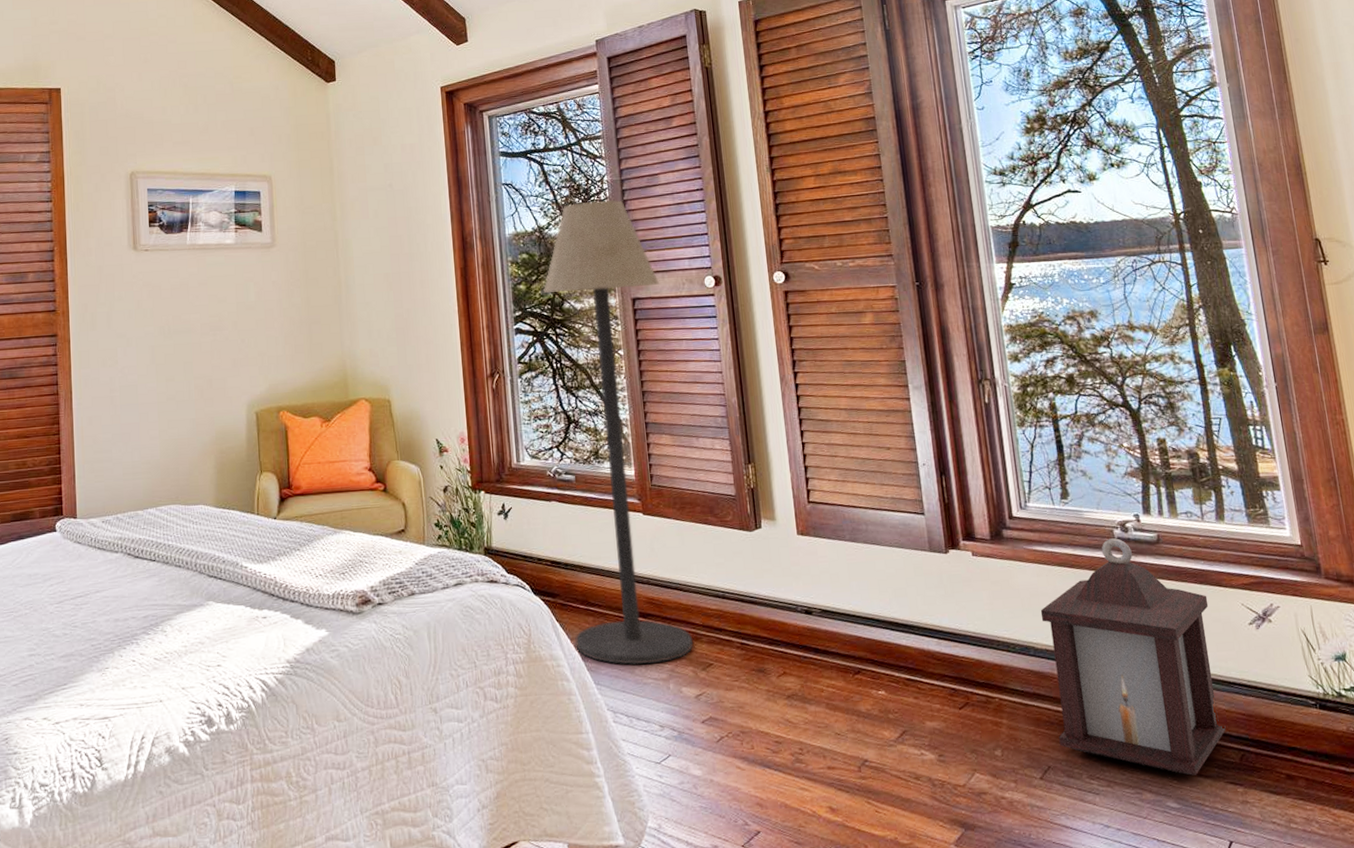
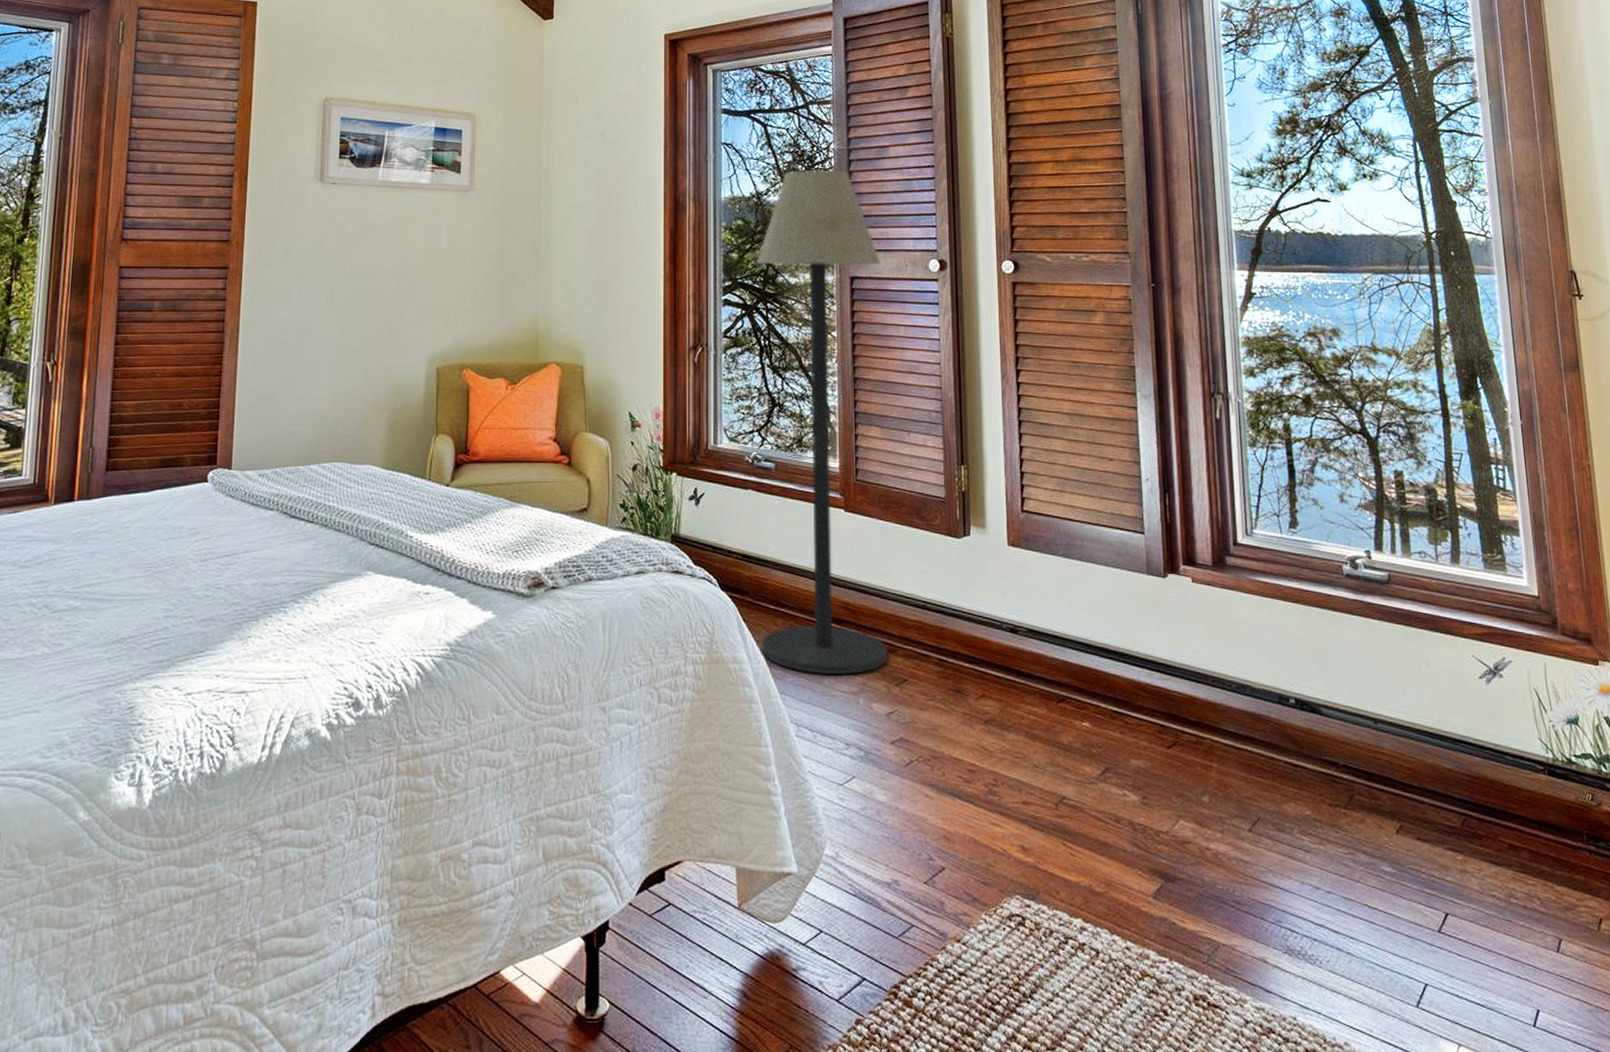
lantern: present [1040,538,1226,775] -> none [1260,574,1449,838]

